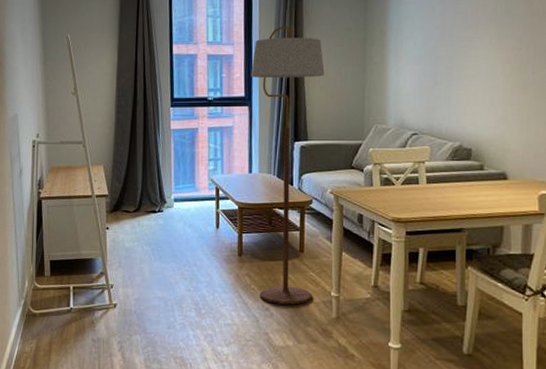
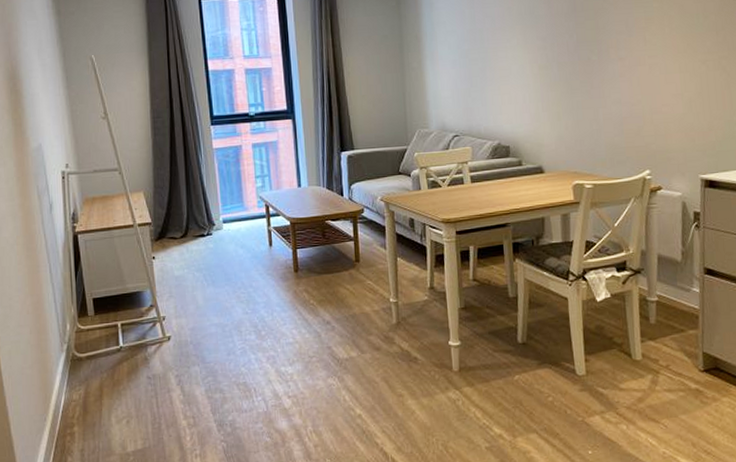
floor lamp: present [251,25,325,305] -> none [291,35,372,317]

